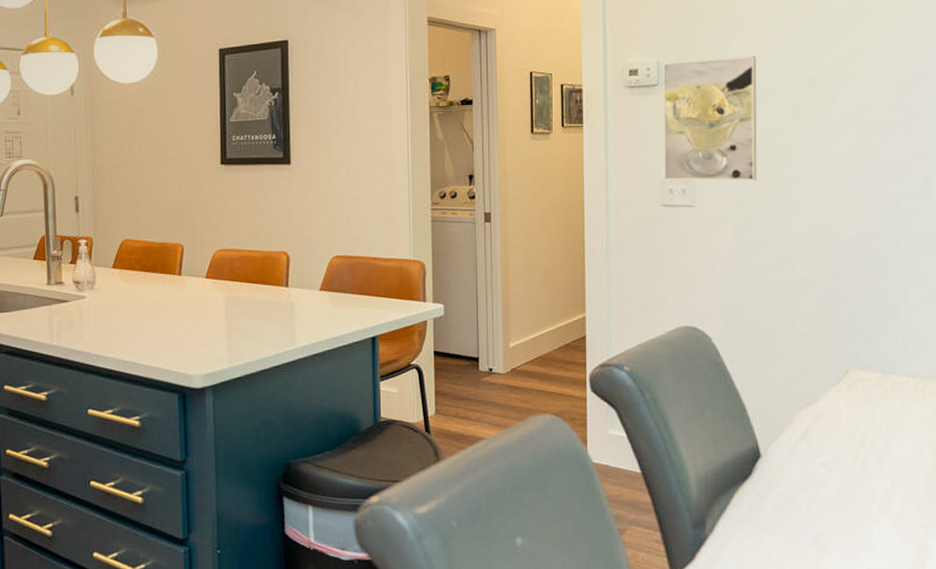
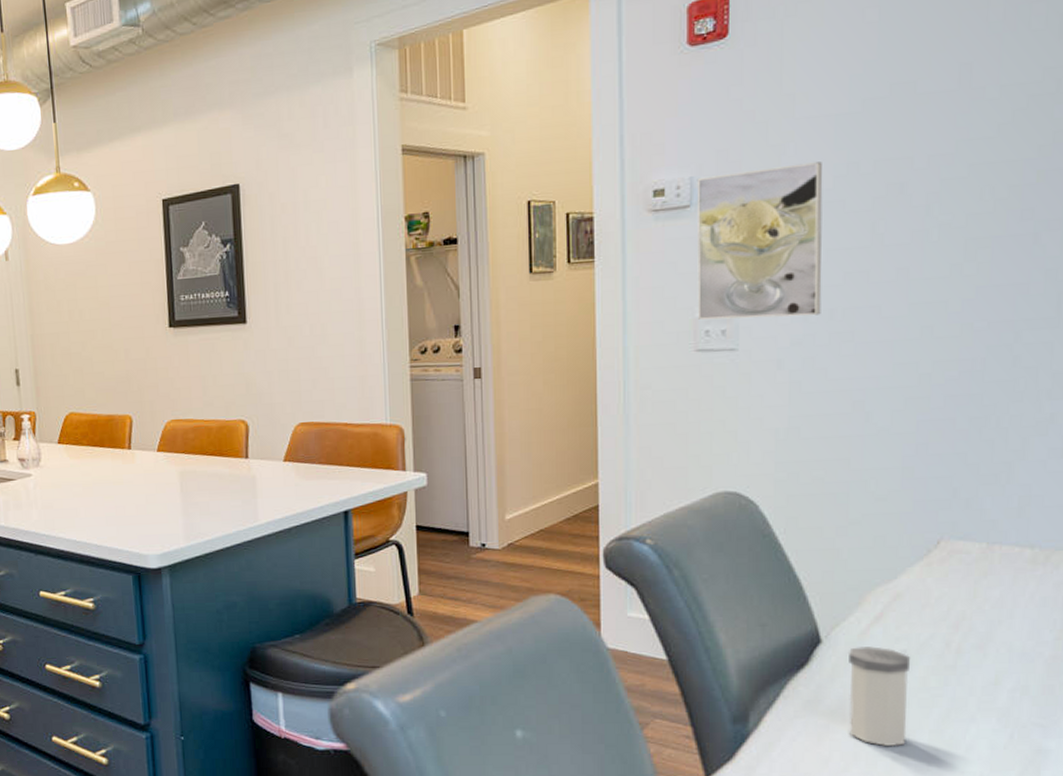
salt shaker: none [781,460,829,547] -> present [847,646,911,747]

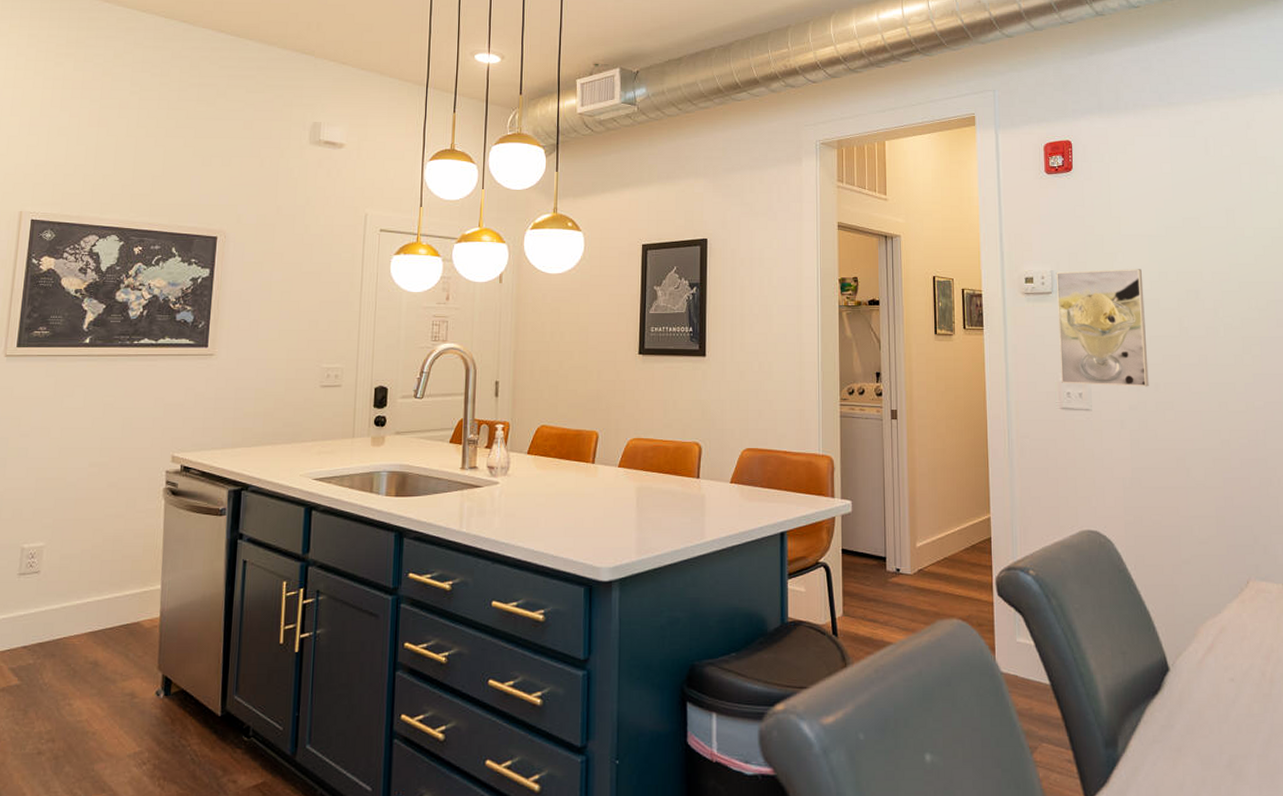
salt shaker: present [847,646,911,747] -> none [1190,675,1241,771]

